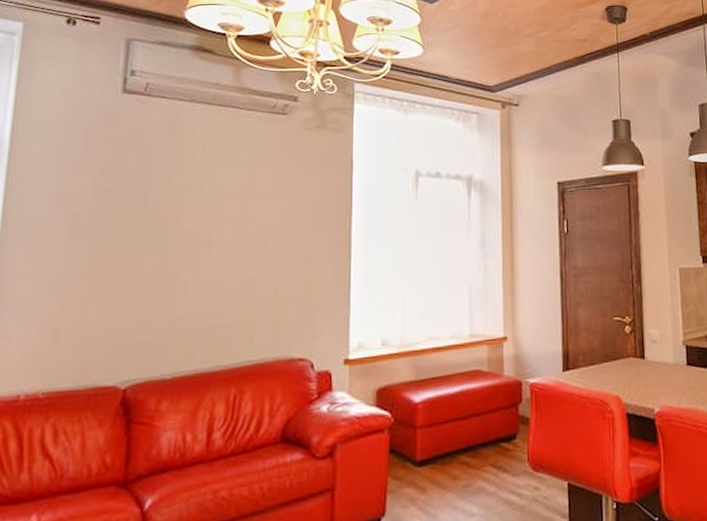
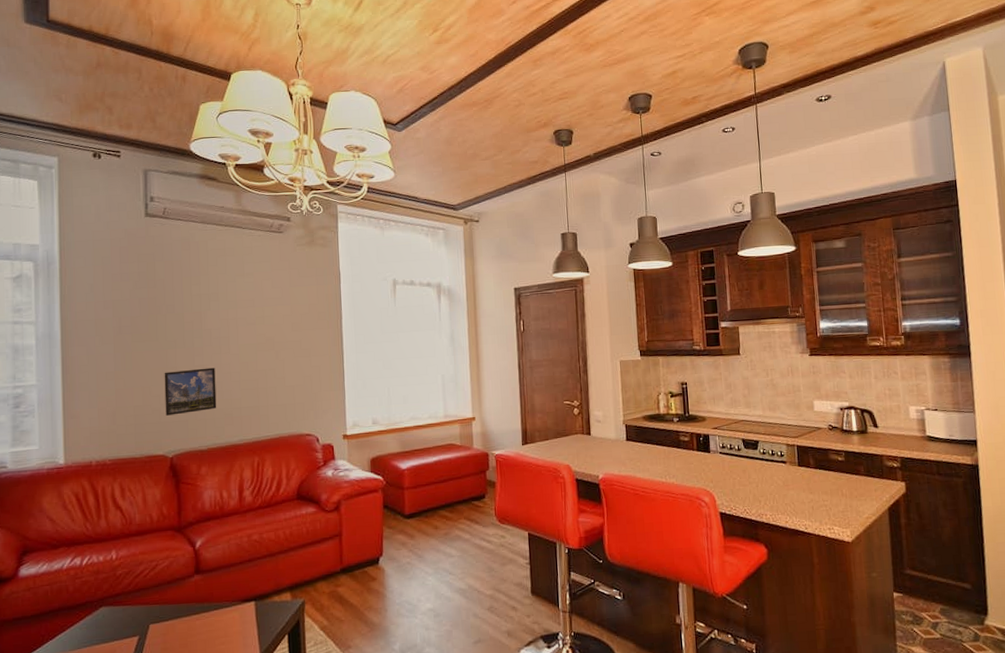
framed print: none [122,275,191,336] -> present [164,367,217,416]

